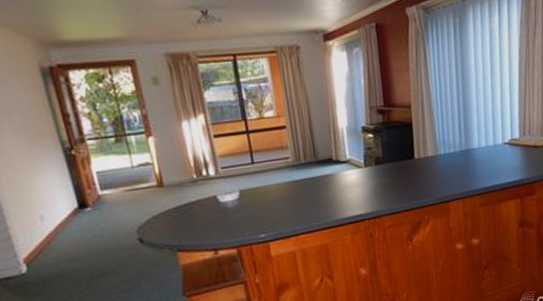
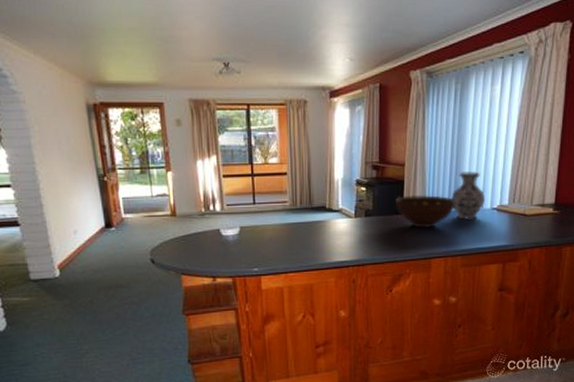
fruit bowl: none [405,134,467,171] -> present [396,195,455,228]
vase: none [461,107,497,158] -> present [450,171,486,220]

